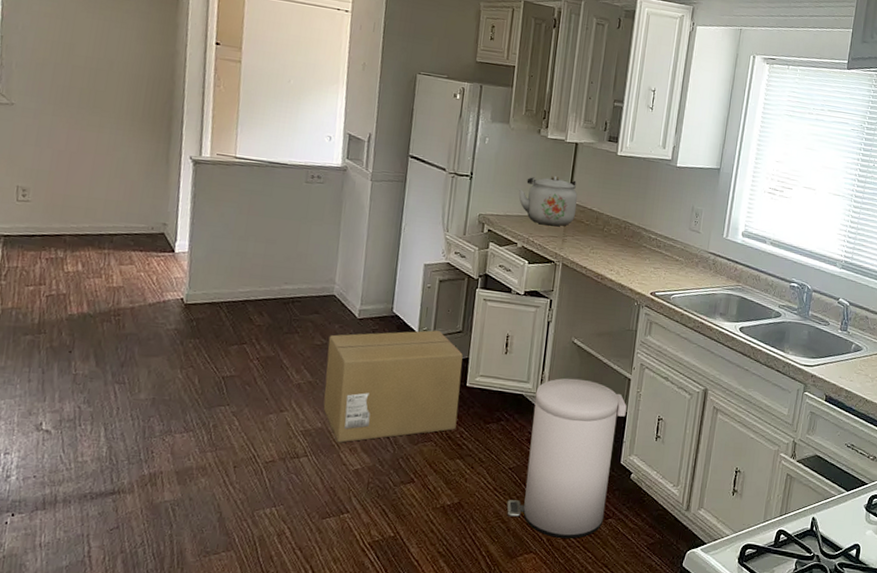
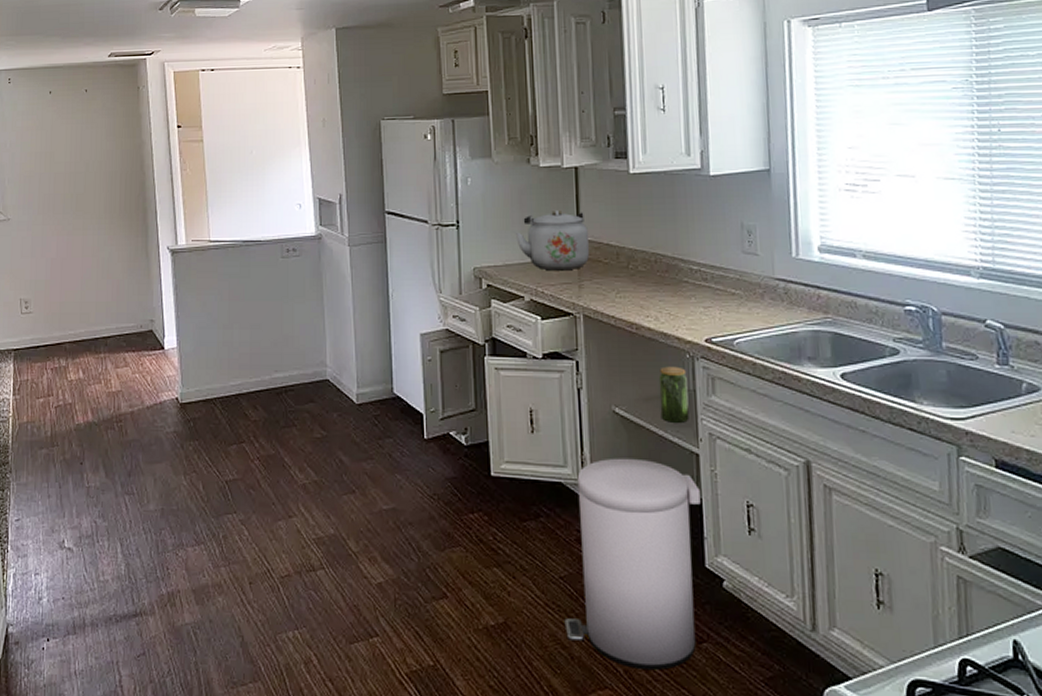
box: present [323,330,463,443] -> none [328,411,487,552]
jar: none [607,310,633,355] -> present [658,366,689,423]

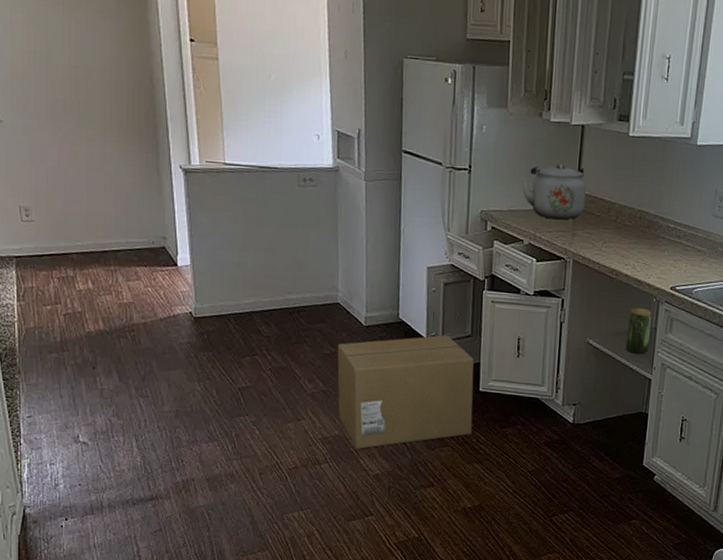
box: none [328,411,487,552] -> present [337,335,474,449]
pedal bin: present [564,458,701,670] -> none [527,380,648,539]

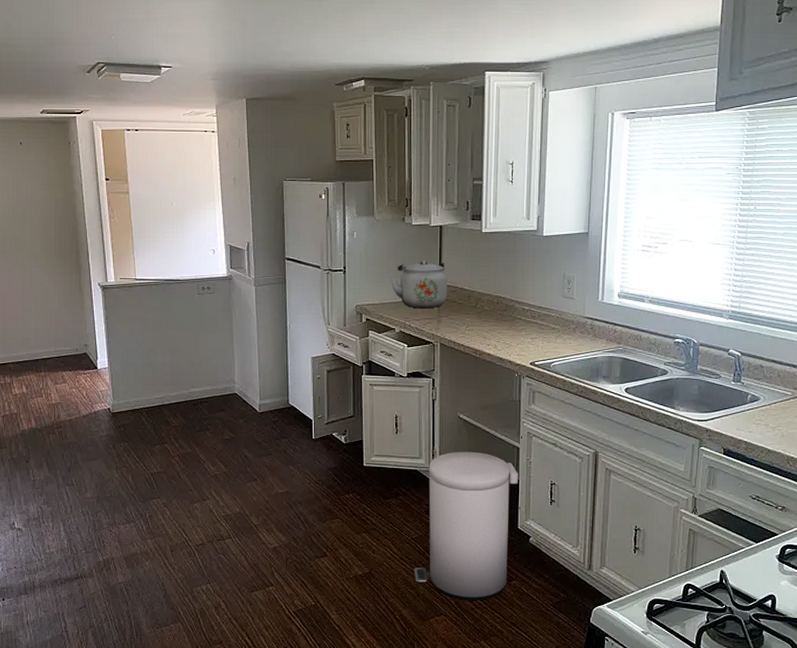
box: present [337,335,474,449] -> none [236,417,359,525]
pedal bin: none [527,380,648,539] -> present [414,451,518,600]
jar: present [625,308,652,354] -> none [493,383,515,425]

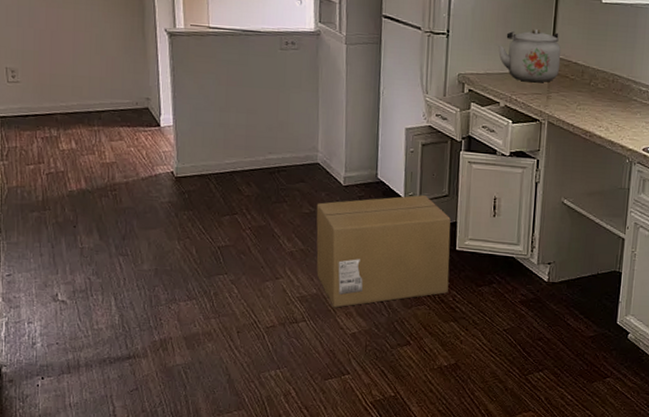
box: none [236,417,359,525] -> present [316,195,451,308]
pedal bin: present [414,451,518,600] -> none [503,239,622,397]

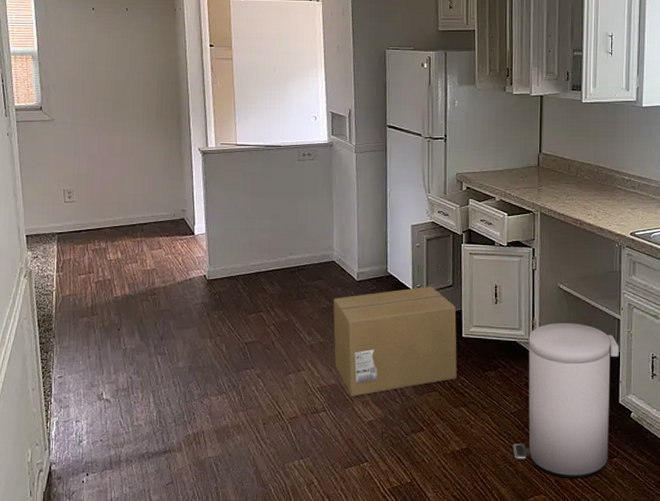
kettle: present [498,28,562,83] -> none [490,129,549,178]
pedal bin: none [503,239,622,397] -> present [512,322,619,479]

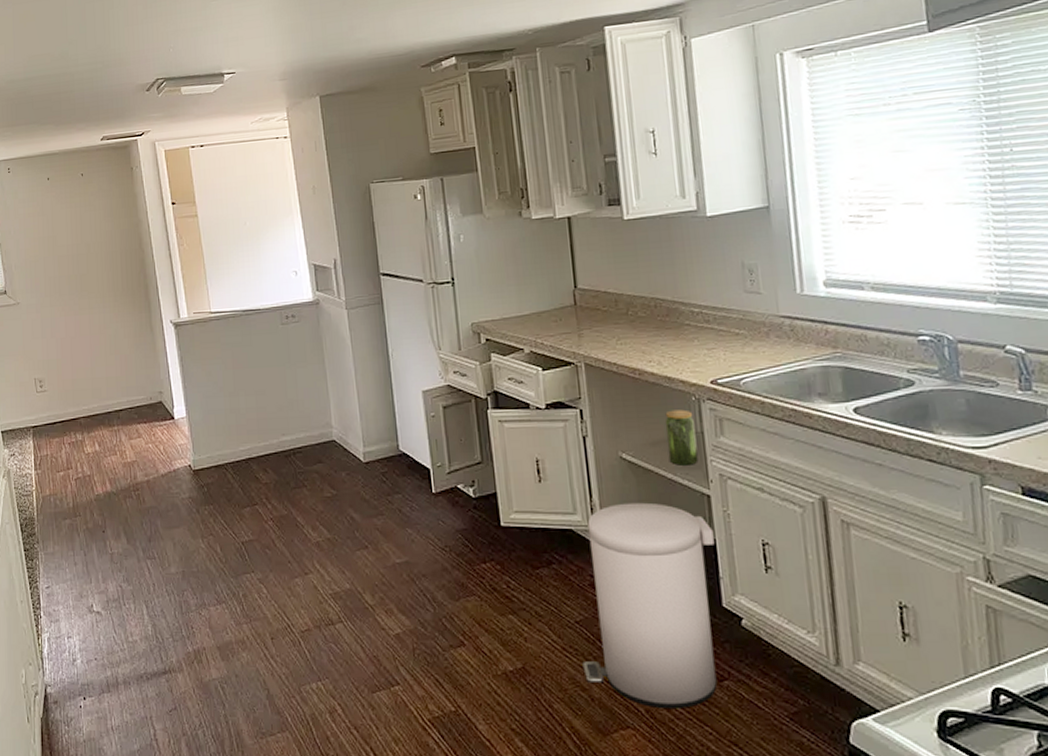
box: present [333,287,457,397] -> none [337,465,500,605]
jar: none [594,253,615,296] -> present [664,409,699,466]

